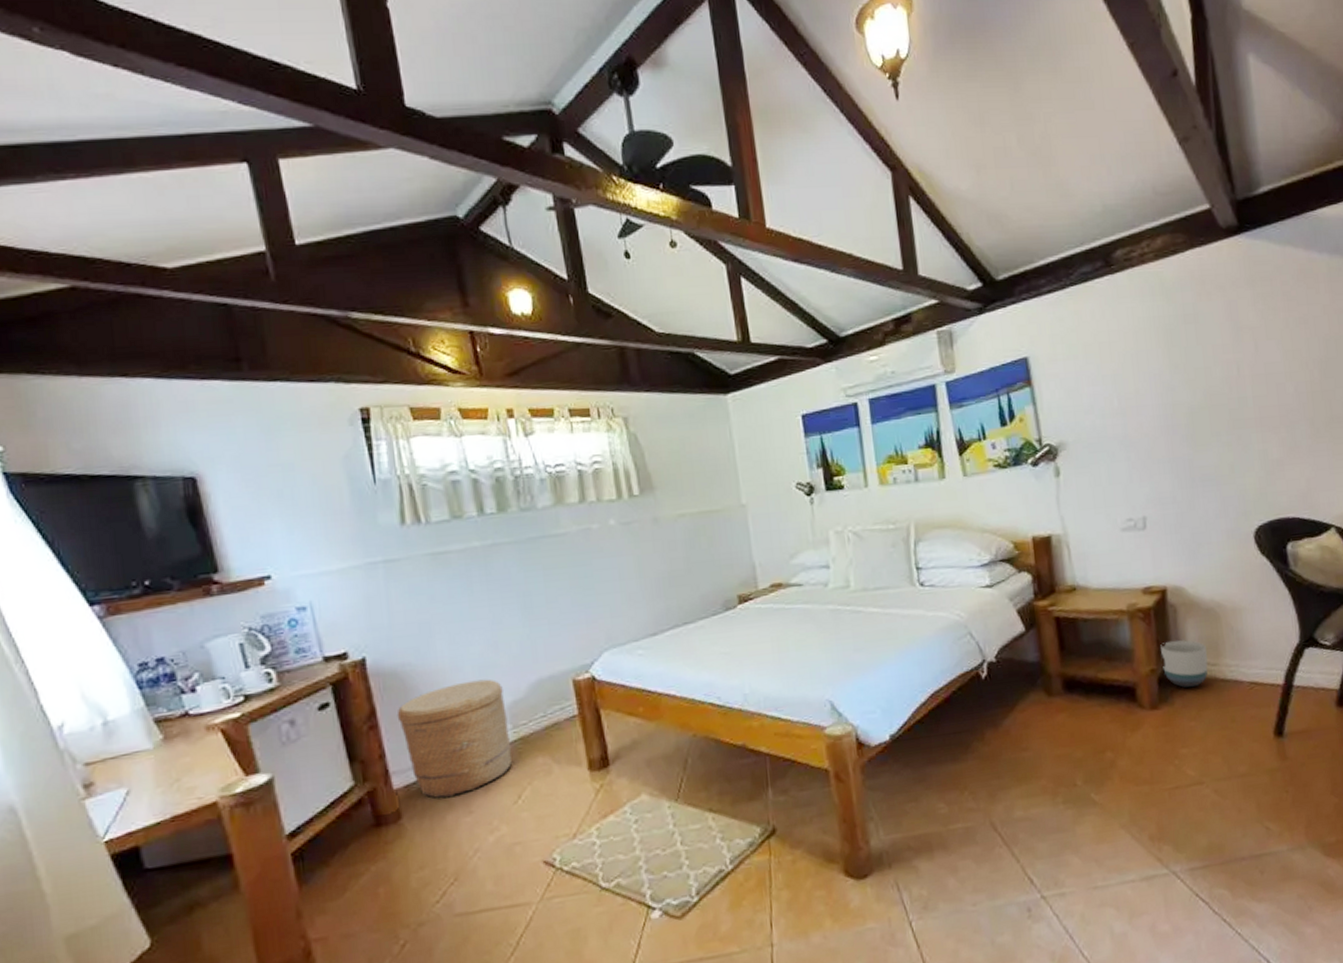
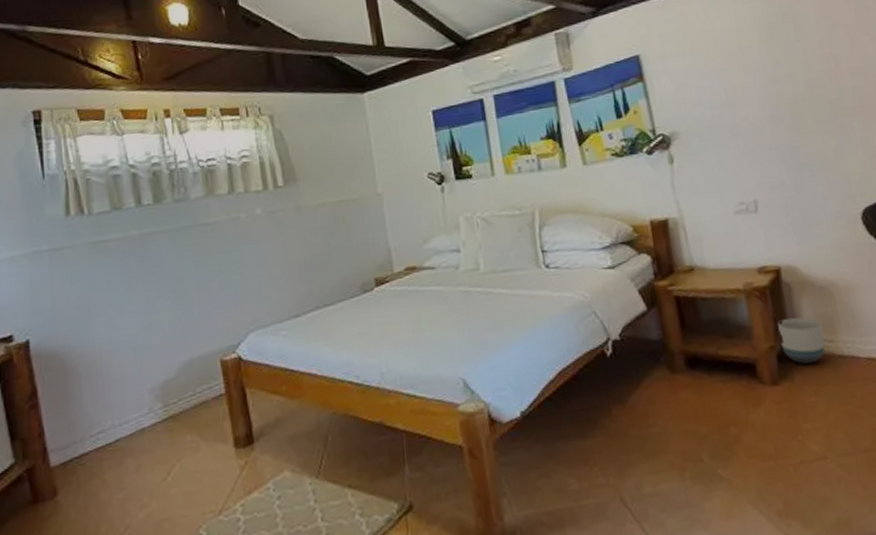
basket: present [397,679,512,798] -> none [56,359,162,475]

